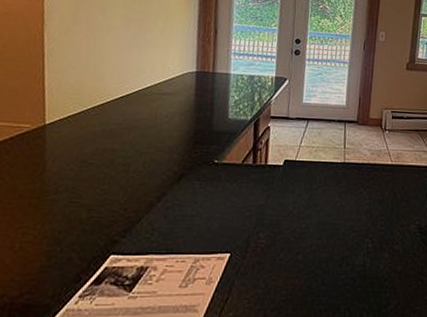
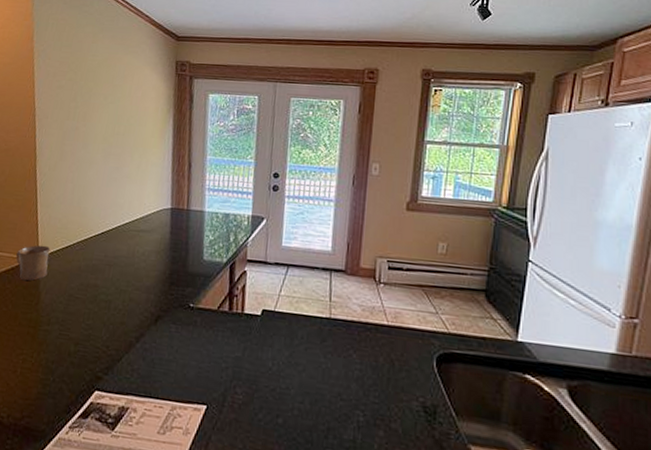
mug: none [16,112,60,151] -> present [16,245,51,281]

